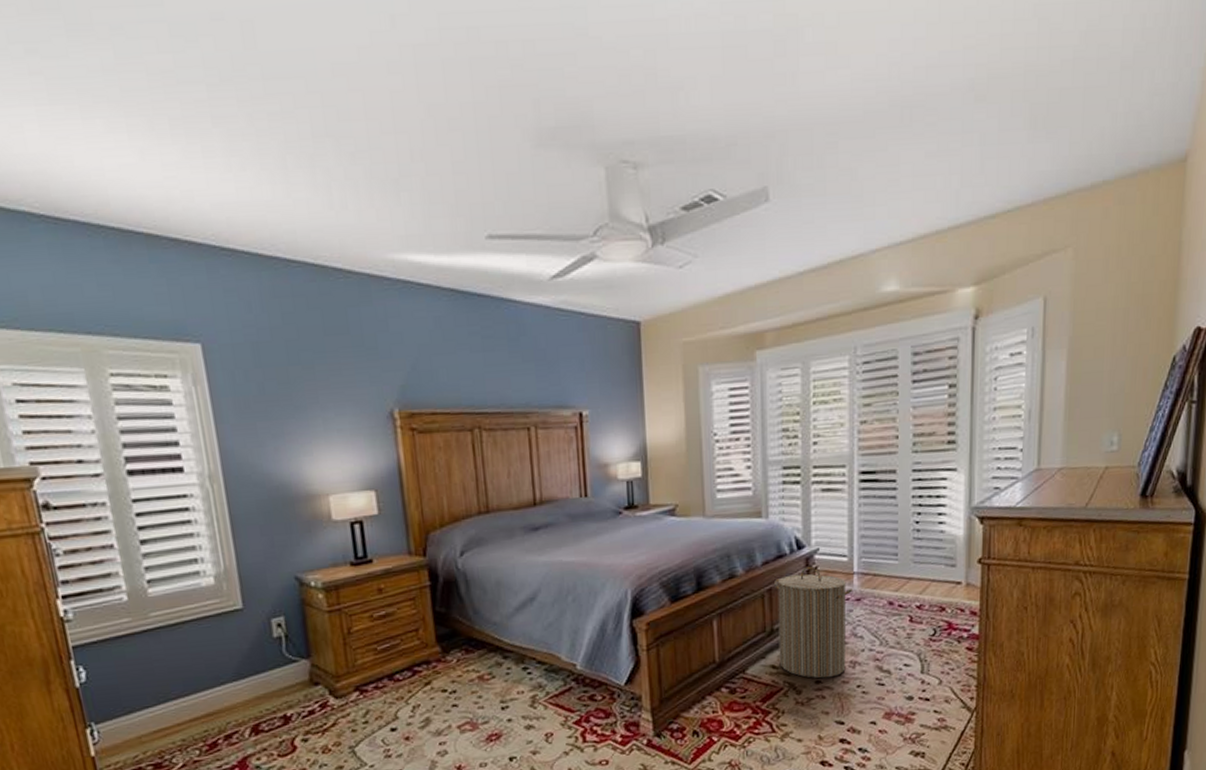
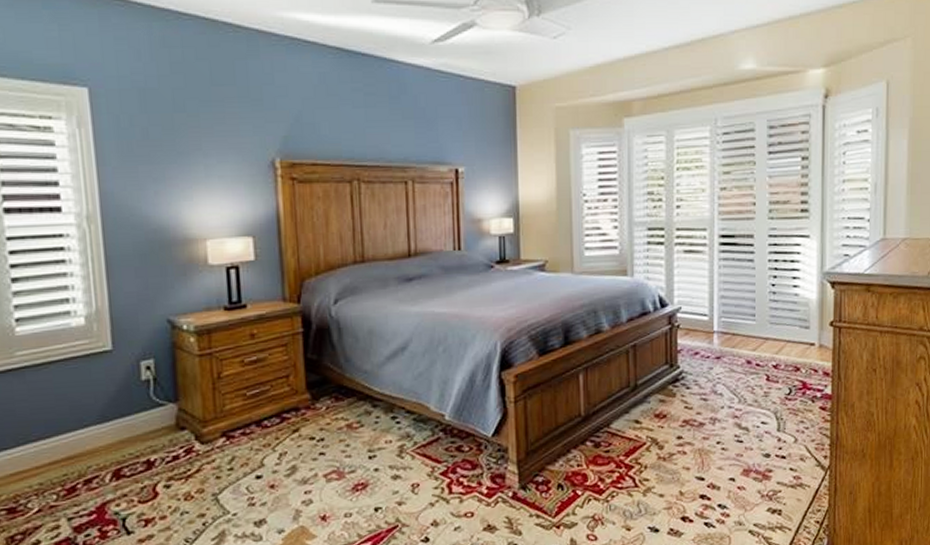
laundry hamper: present [774,566,853,679] -> none [639,324,714,434]

